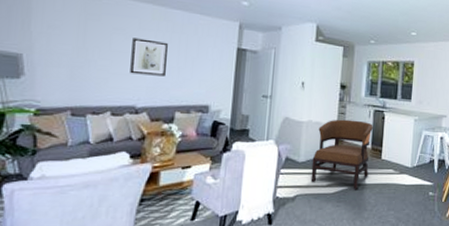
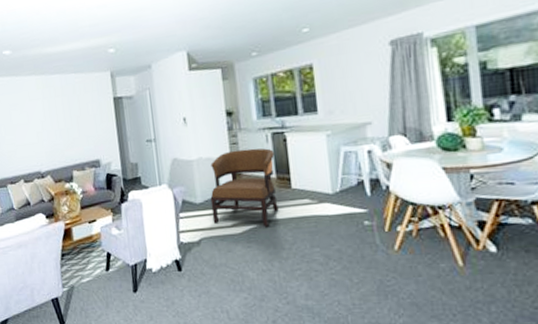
wall art: present [130,38,168,77] -> none [26,107,58,143]

